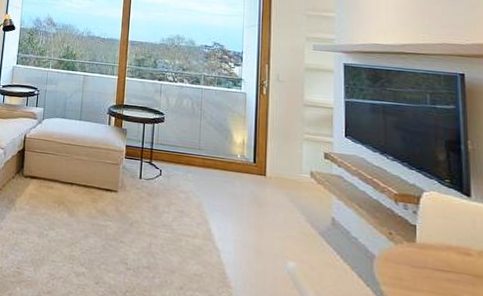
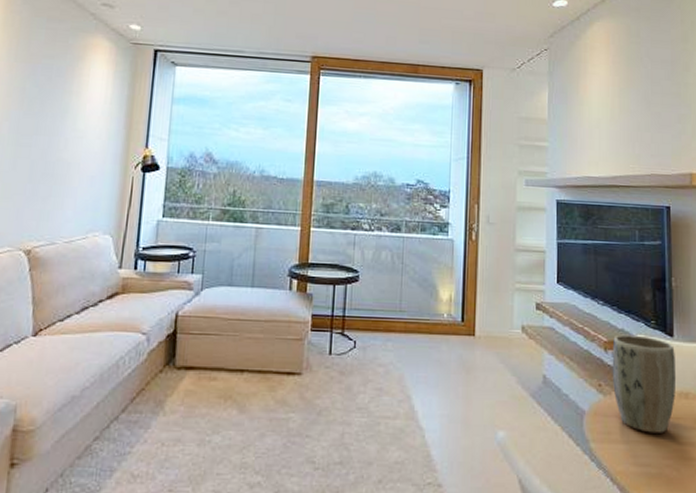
plant pot: none [403,189,475,288] -> present [612,334,677,433]

